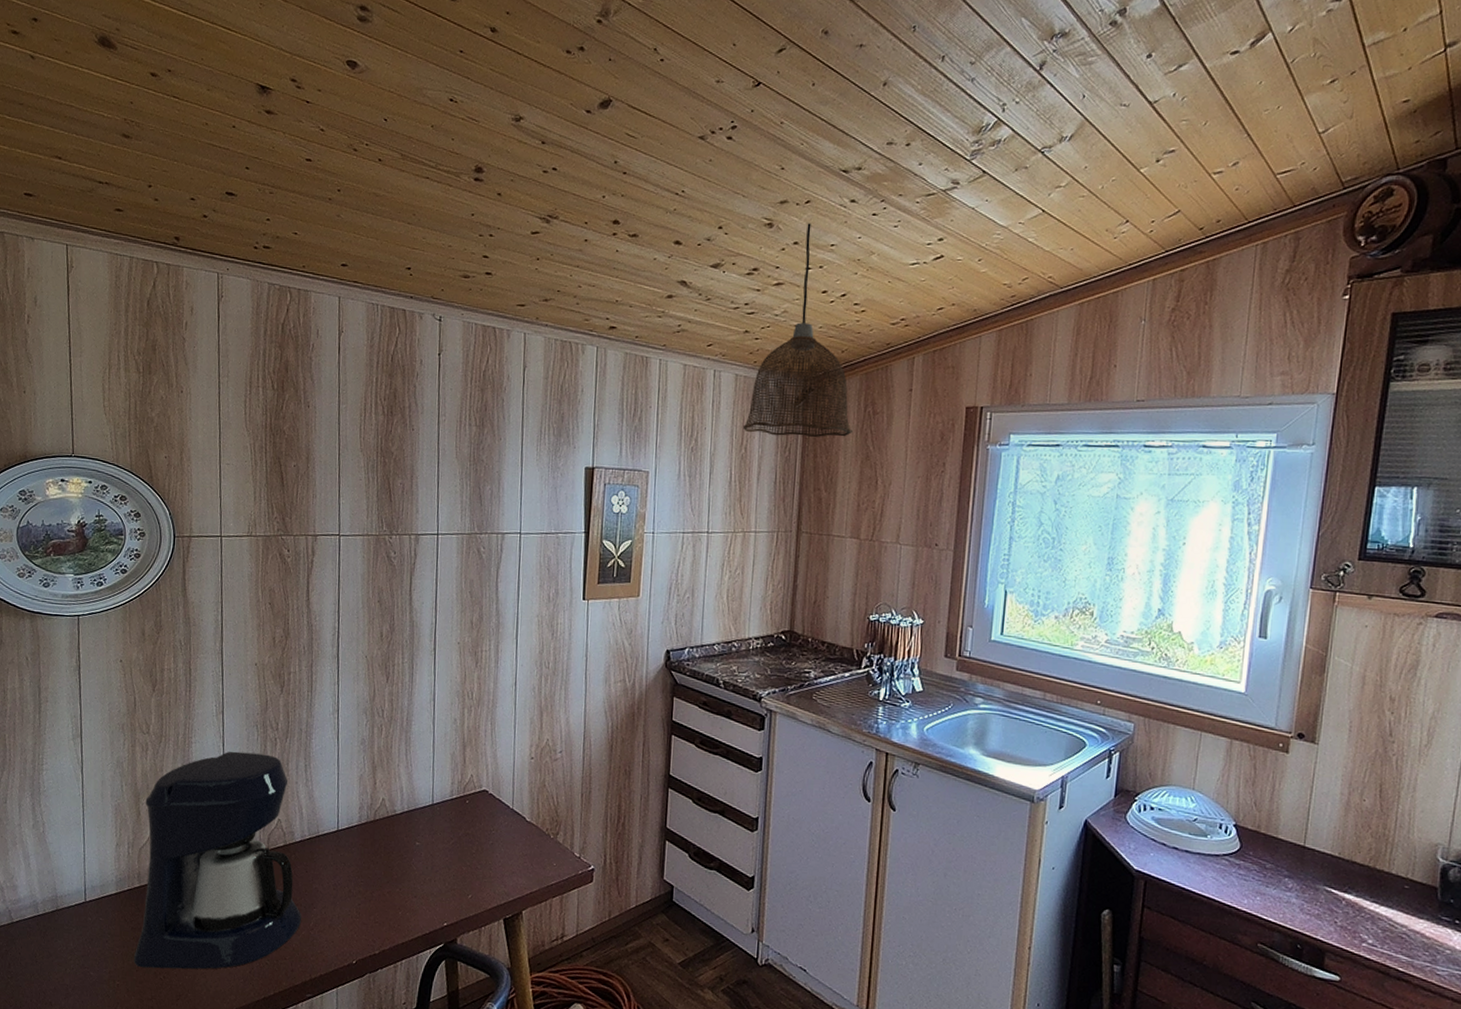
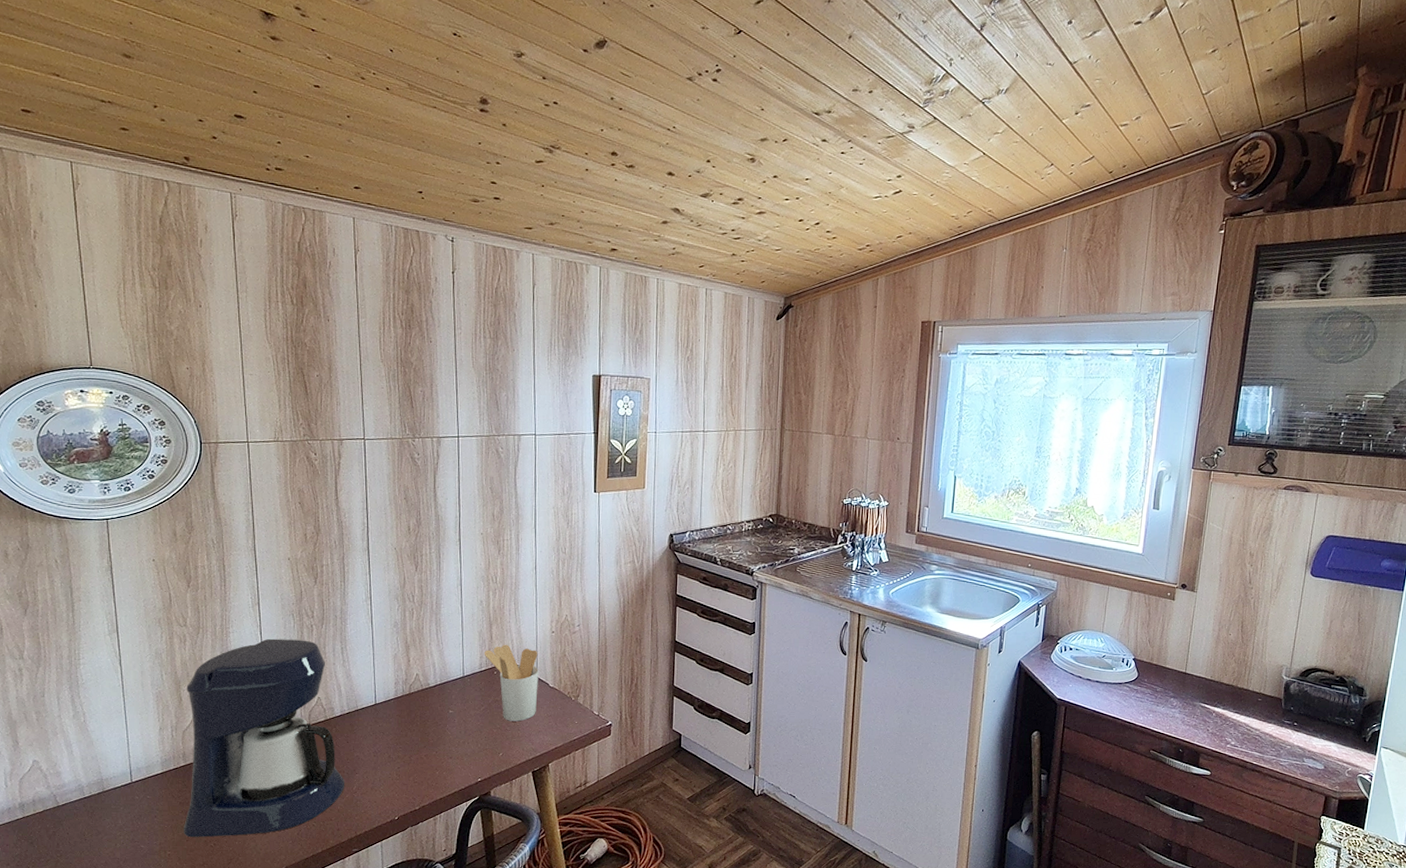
utensil holder: none [455,770,515,860] -> present [484,645,539,722]
pendant lamp: present [744,223,853,438] -> none [733,159,827,348]

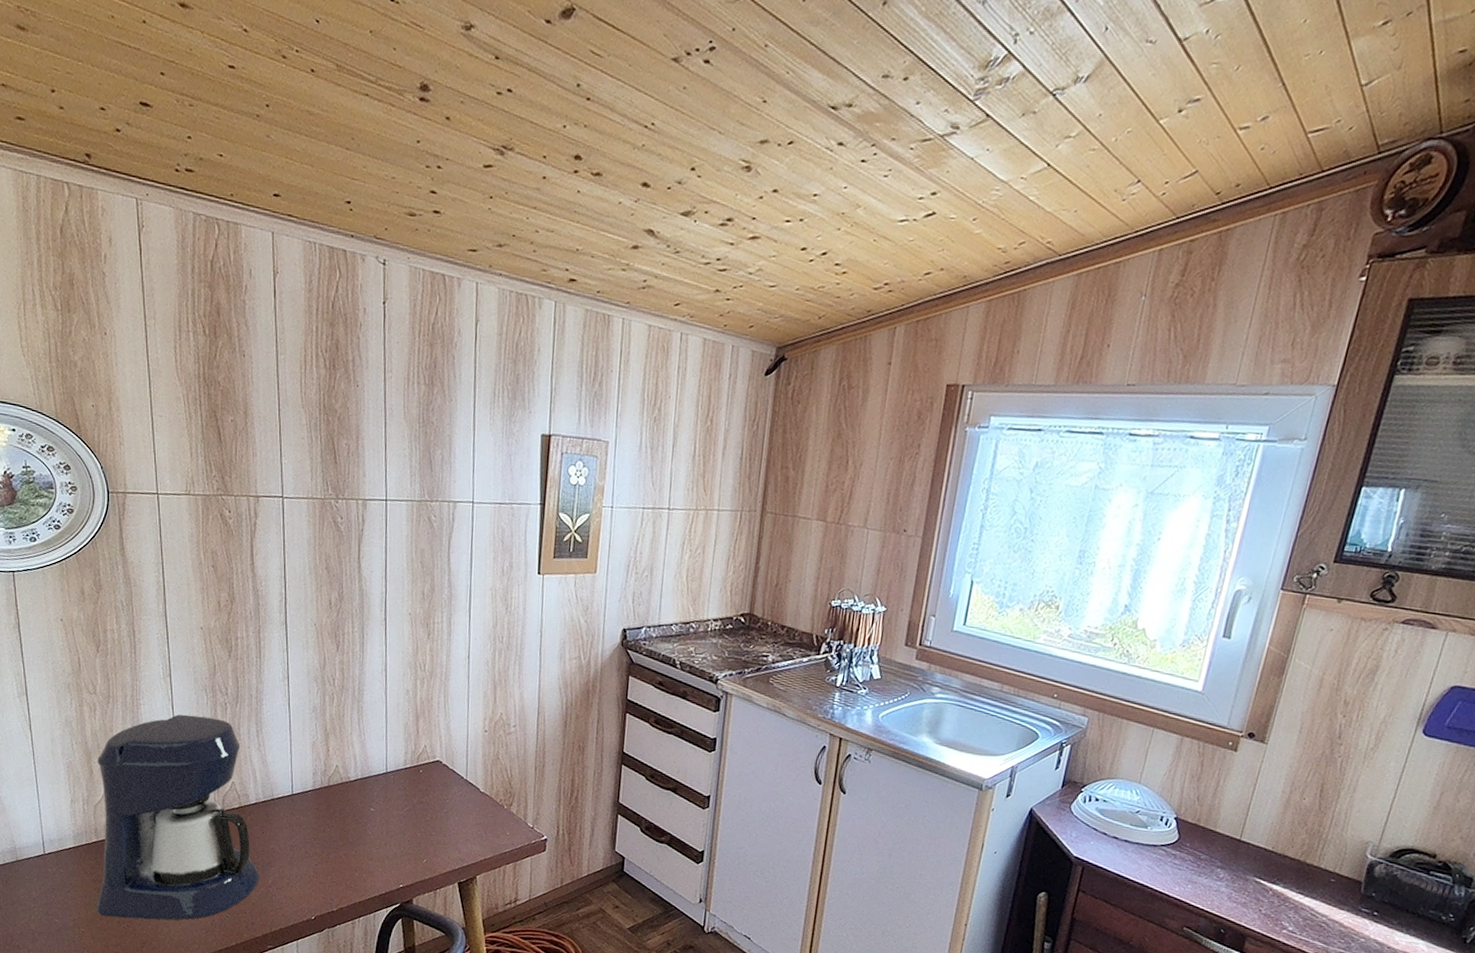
utensil holder: present [484,645,539,722] -> none [409,741,469,827]

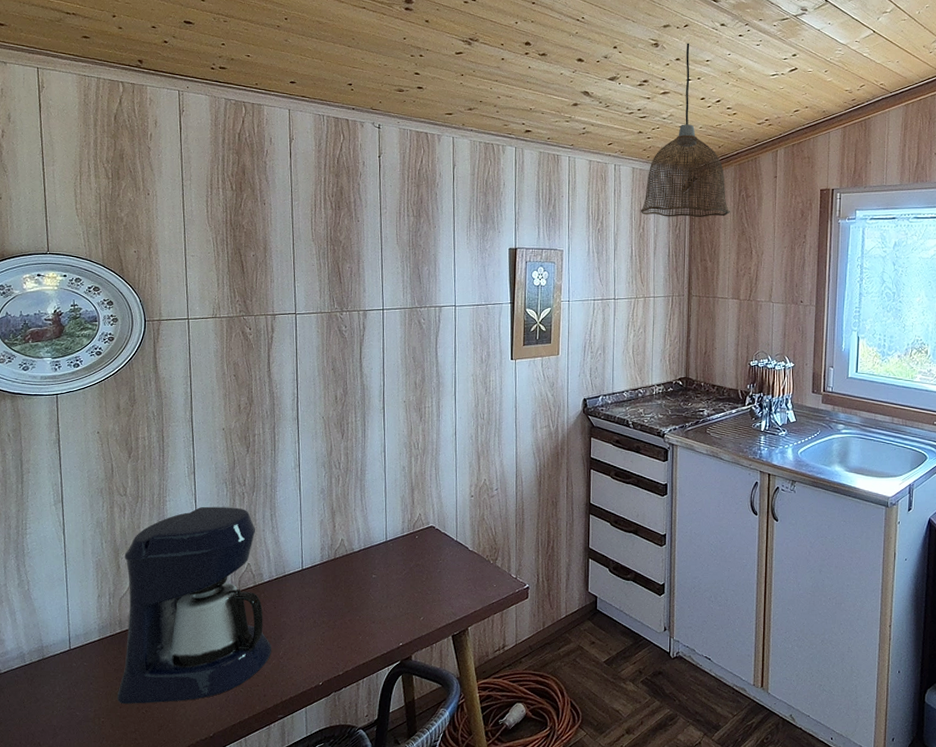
pendant lamp: none [710,167,825,412] -> present [641,43,730,218]

